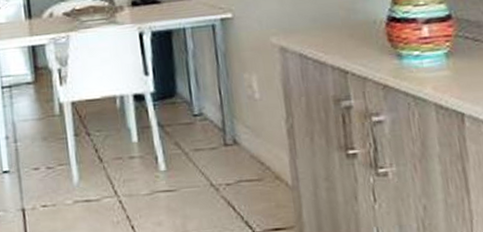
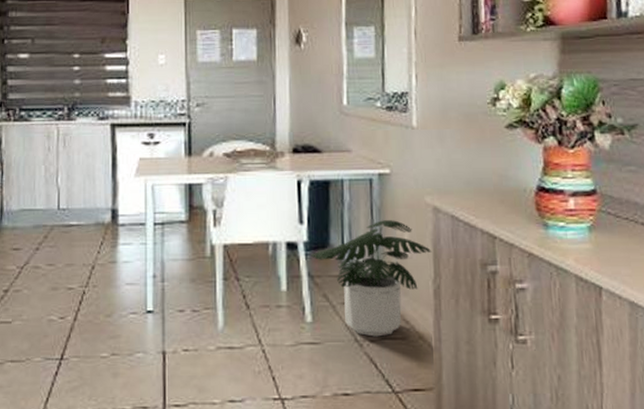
potted plant: none [158,63,283,180] -> present [310,220,432,337]

